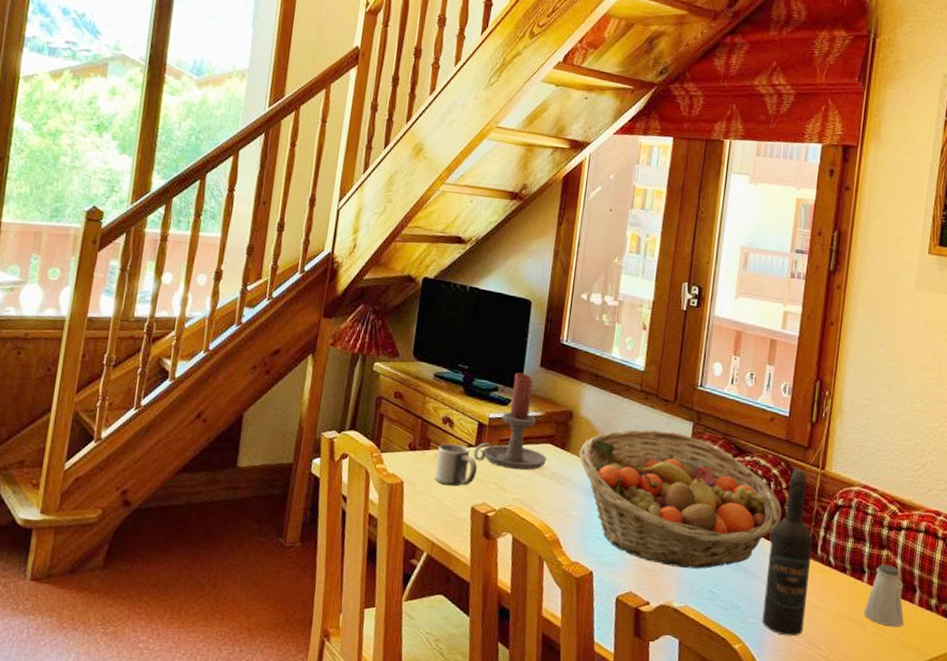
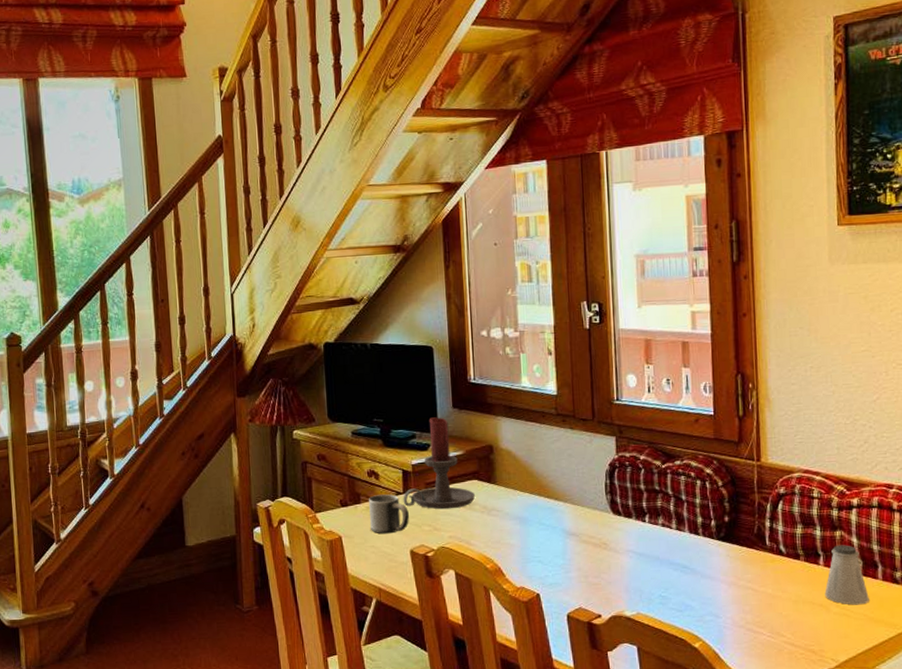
fruit basket: present [579,429,782,569] -> none [506,449,723,578]
wine bottle: present [762,469,813,637] -> none [714,465,763,628]

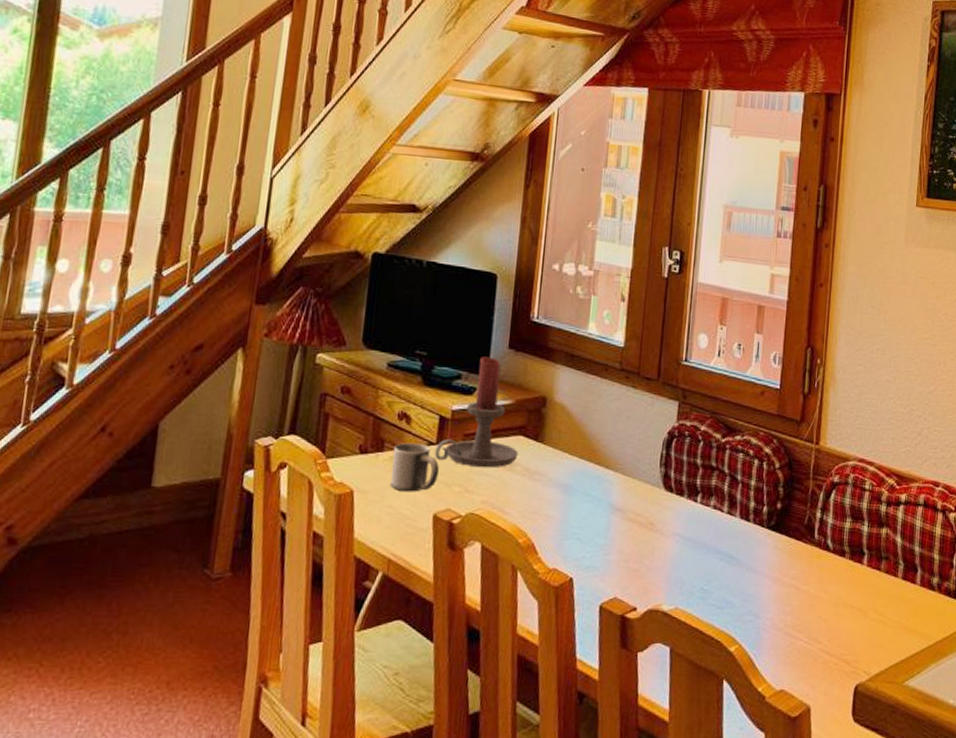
saltshaker: present [824,545,869,605] -> none [865,544,906,612]

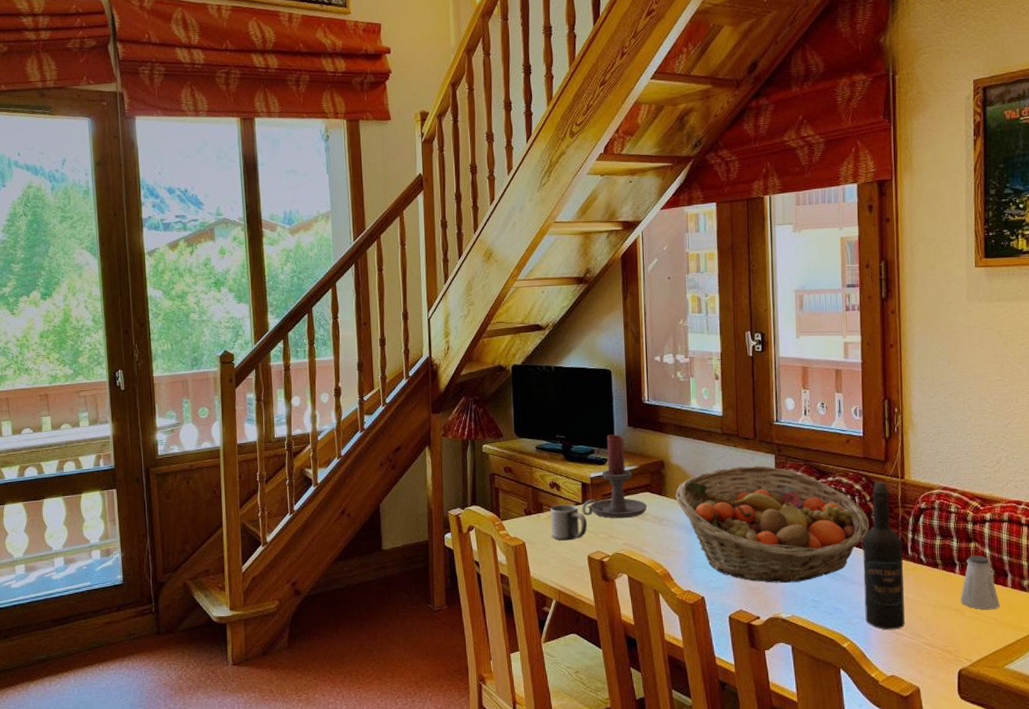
fruit basket: none [554,412,776,565] -> present [675,465,870,583]
wine bottle: none [758,446,810,632] -> present [862,482,905,630]
saltshaker: none [865,544,906,612] -> present [960,555,1000,610]

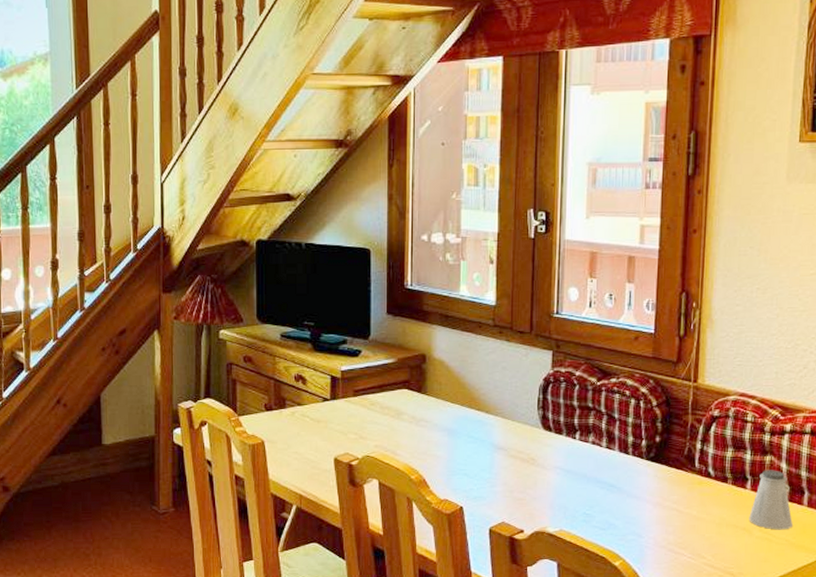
mug: present [551,504,587,541] -> none [295,400,335,441]
candle holder: present [582,434,647,519] -> none [330,323,404,418]
fruit basket: present [675,465,870,583] -> none [436,363,654,494]
wine bottle: present [862,482,905,630] -> none [641,385,690,549]

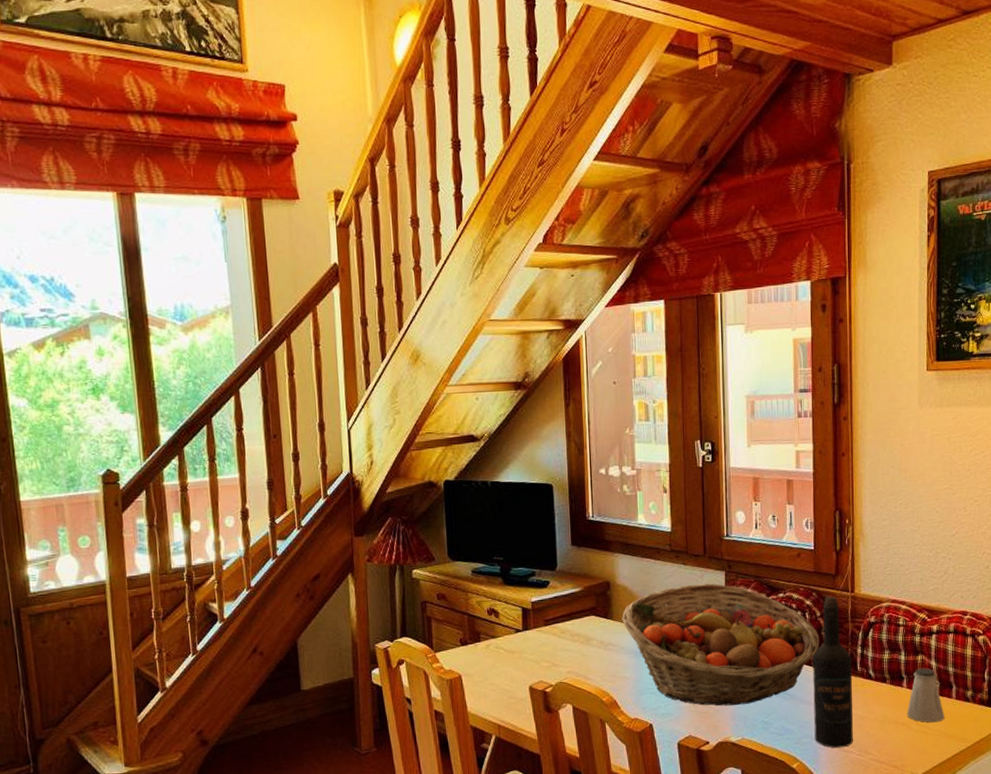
fruit basket: none [436,363,654,494] -> present [622,583,820,706]
wine bottle: none [641,385,690,549] -> present [812,596,853,748]

